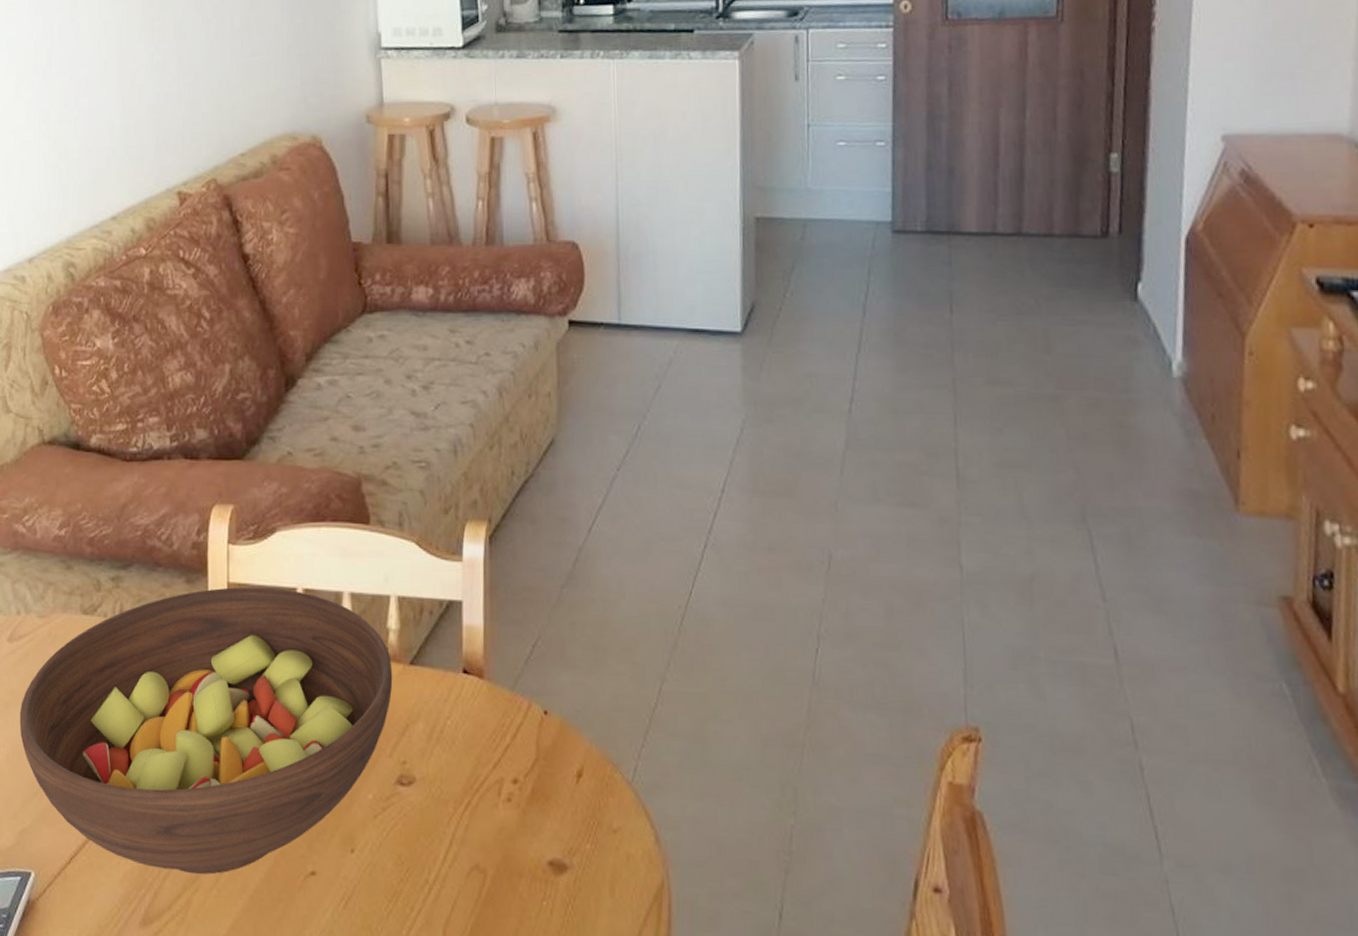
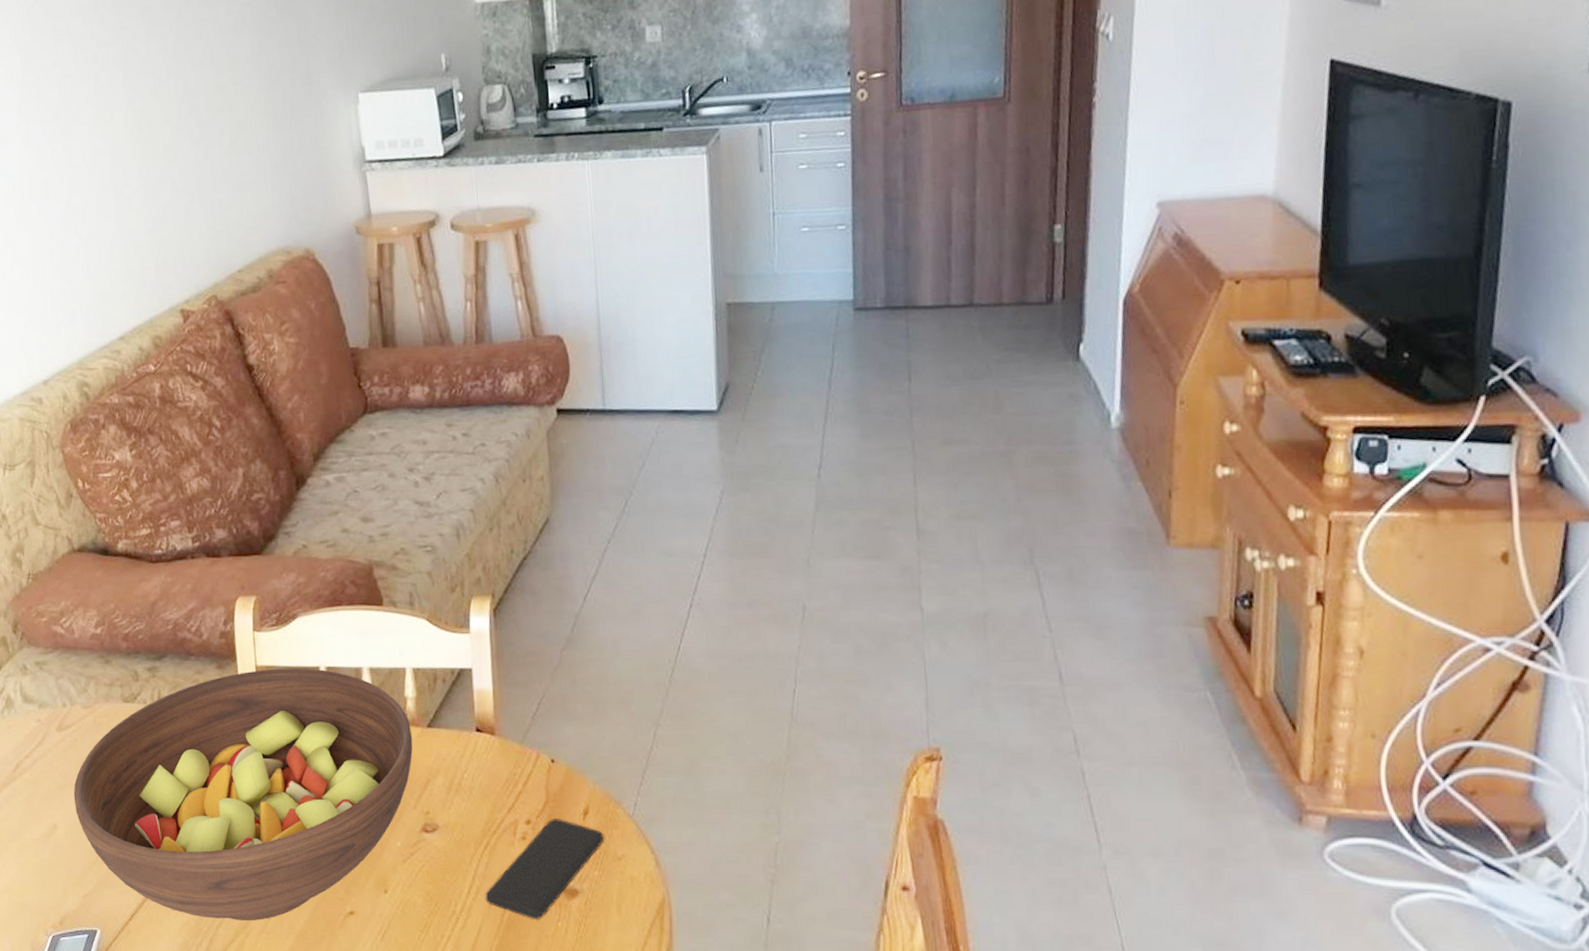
smartphone: none [462,779,598,896] -> present [485,819,604,919]

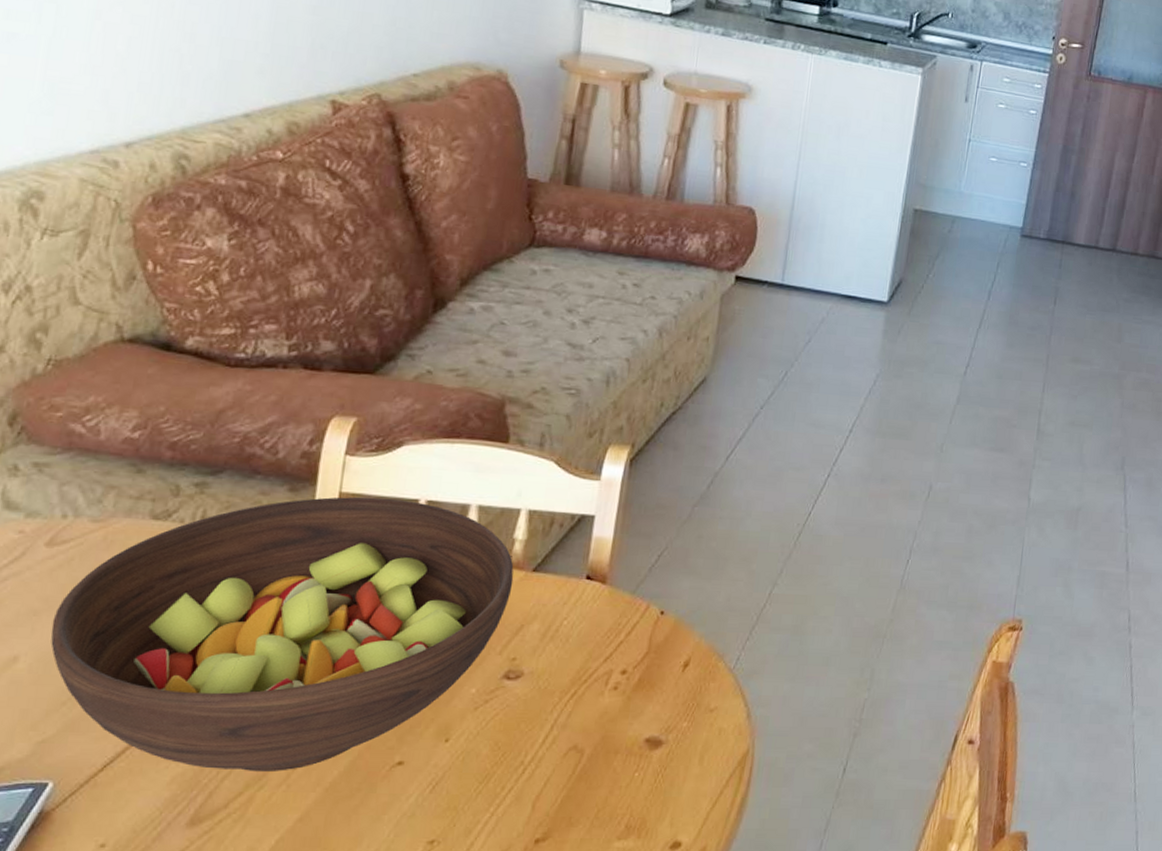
smartphone: present [485,819,604,919] -> none [560,670,700,770]

